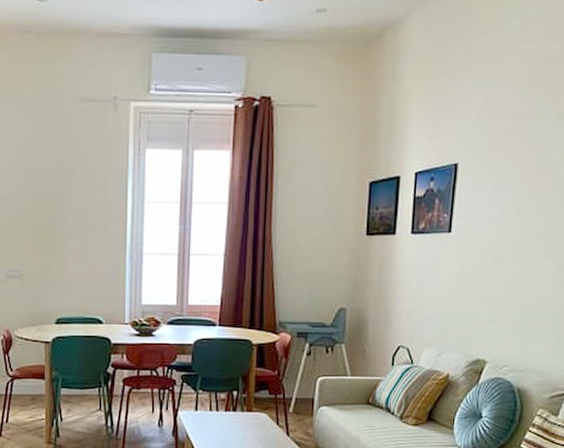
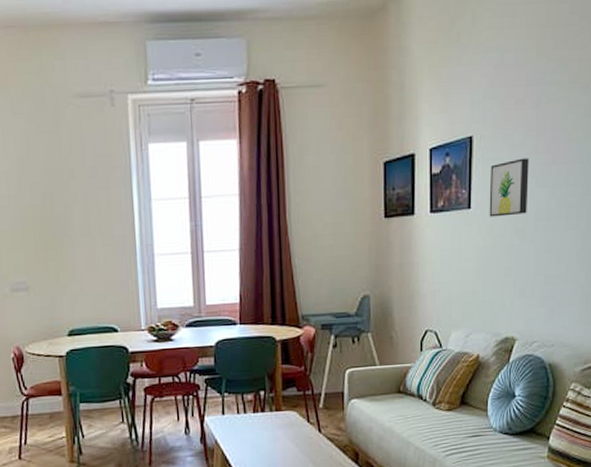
wall art: none [468,188,512,243] -> present [489,158,529,217]

